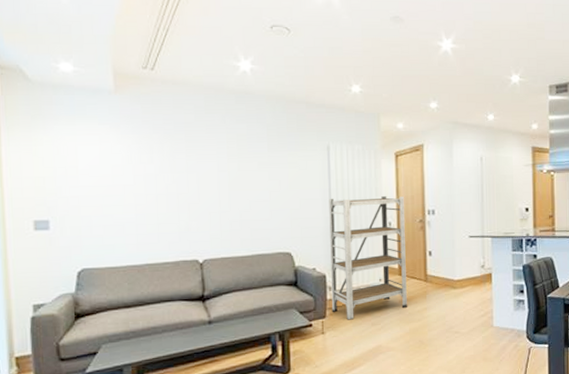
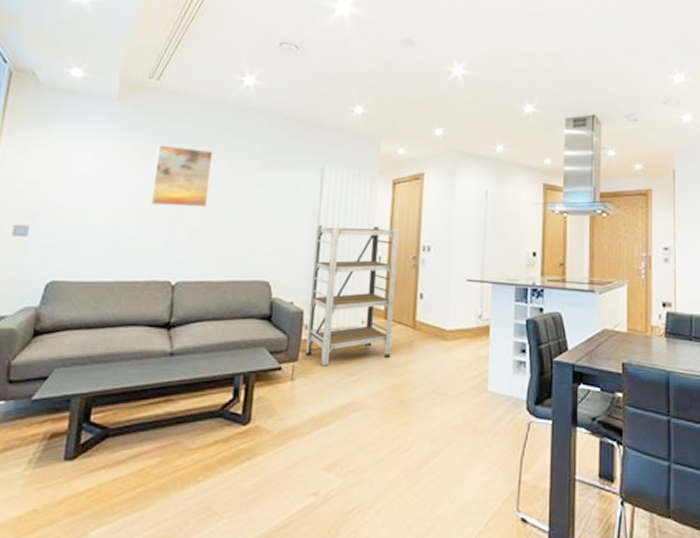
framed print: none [163,134,222,192] -> present [150,145,213,207]

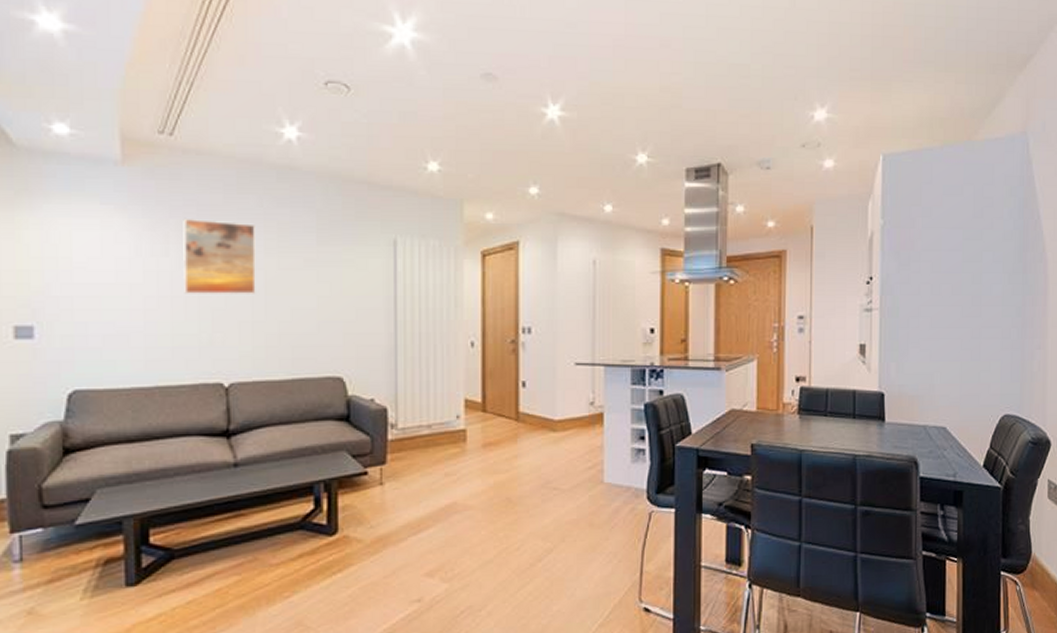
shelving unit: present [305,224,398,367] -> none [393,308,493,468]

